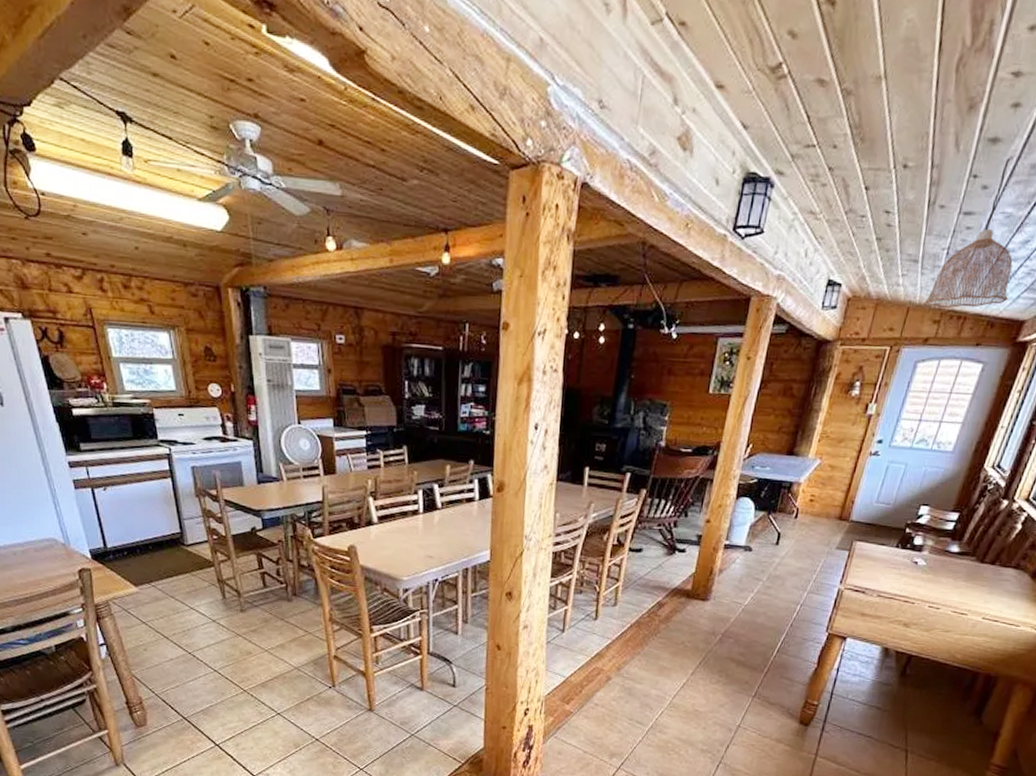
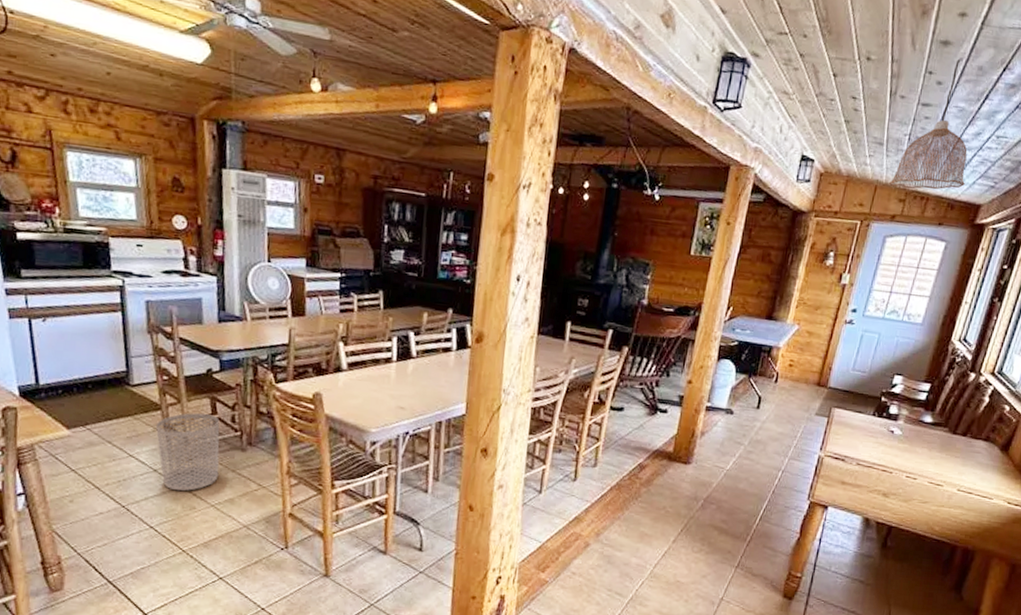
waste bin: none [212,568,269,639] -> present [156,413,220,492]

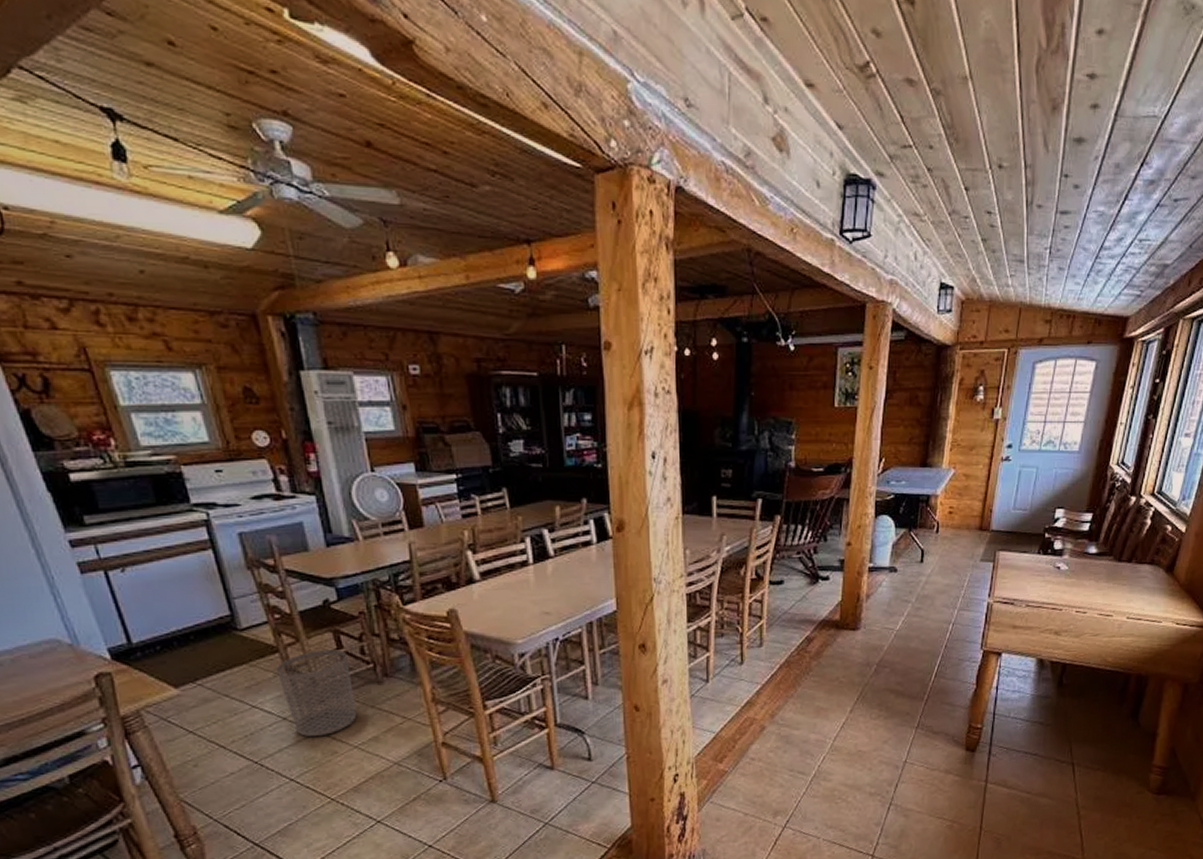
pendant lamp: present [889,59,968,190] -> none [1034,158,1112,308]

